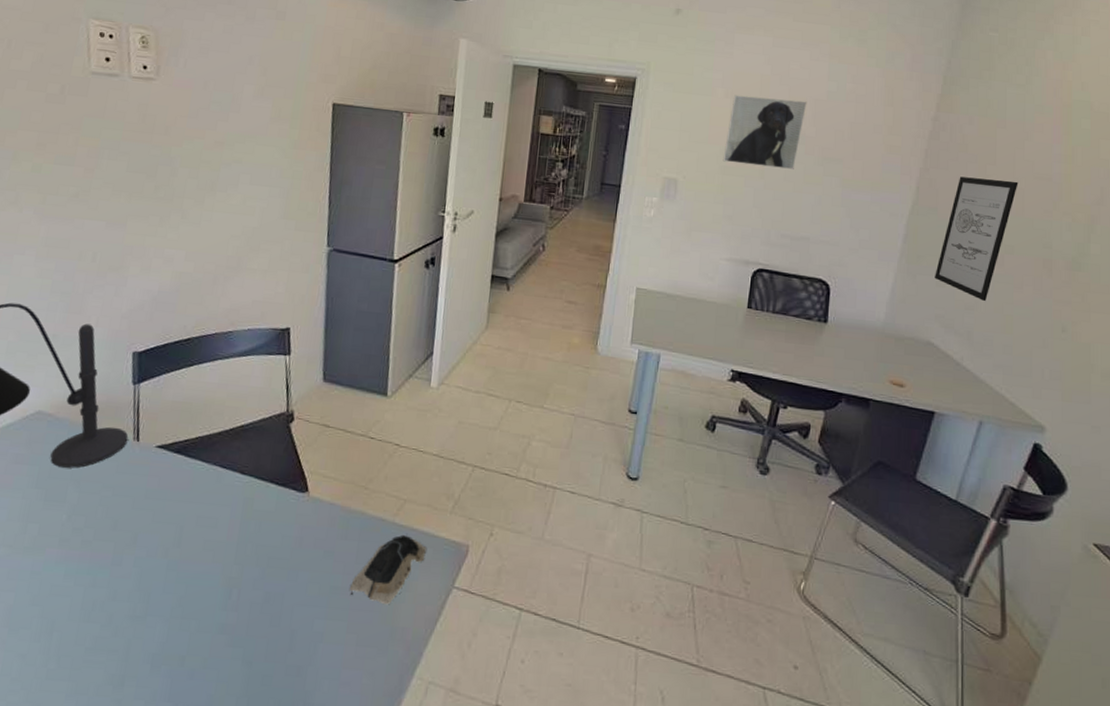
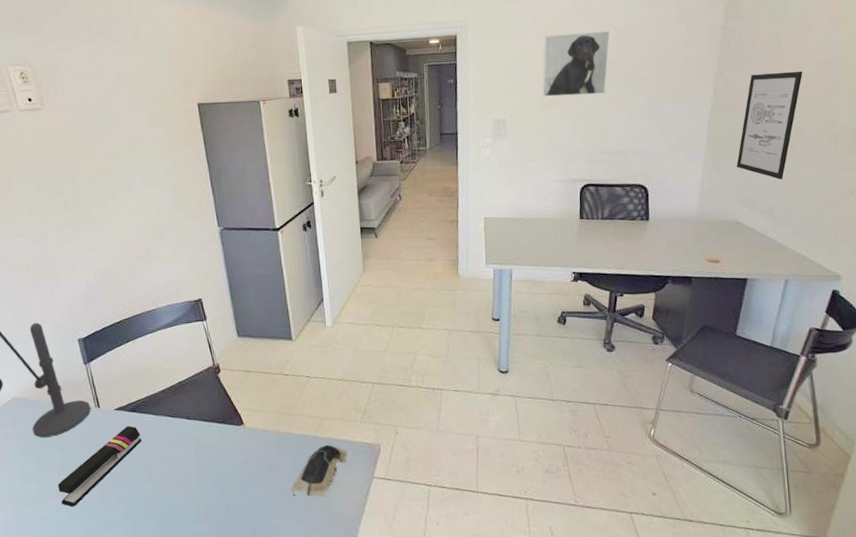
stapler: none [63,470,181,563] -> present [57,426,142,507]

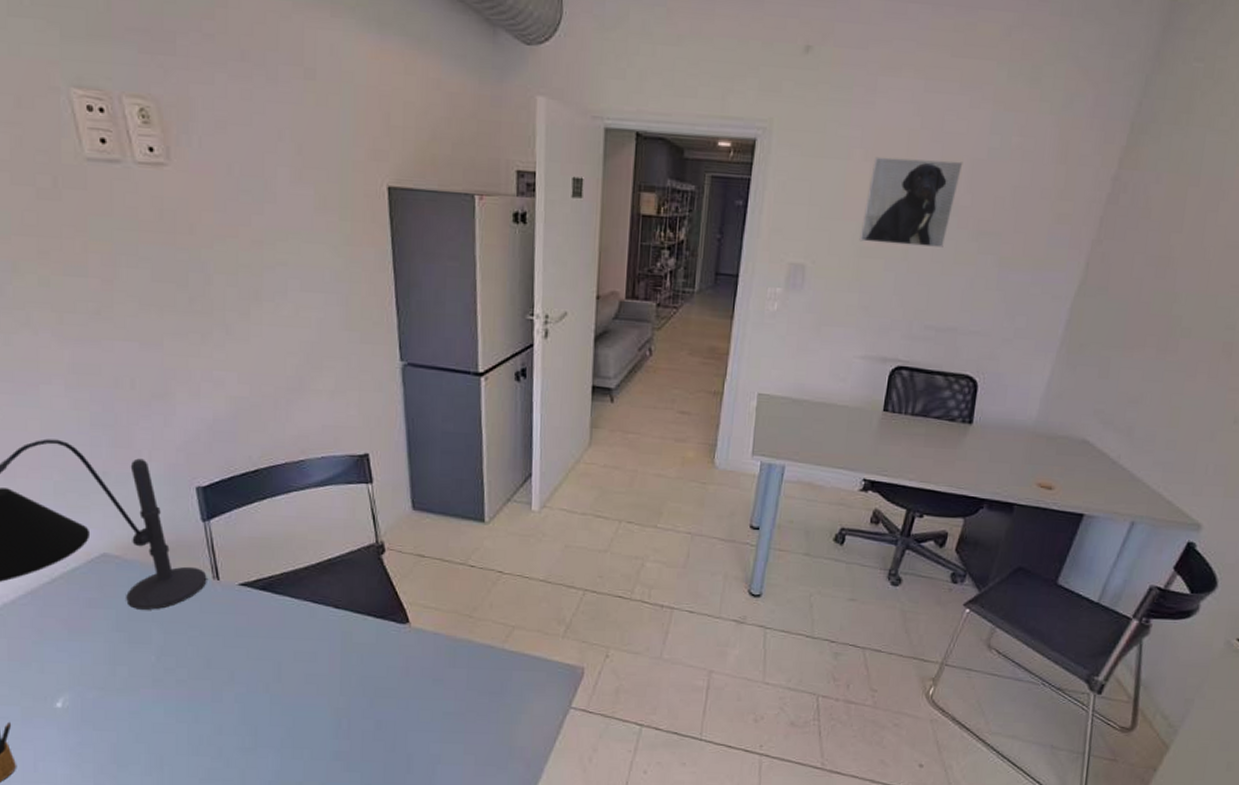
stapler: present [57,426,142,507] -> none [155,607,272,701]
computer mouse: present [291,444,347,499] -> none [462,660,541,727]
wall art: present [737,71,803,180] -> none [1097,248,1206,393]

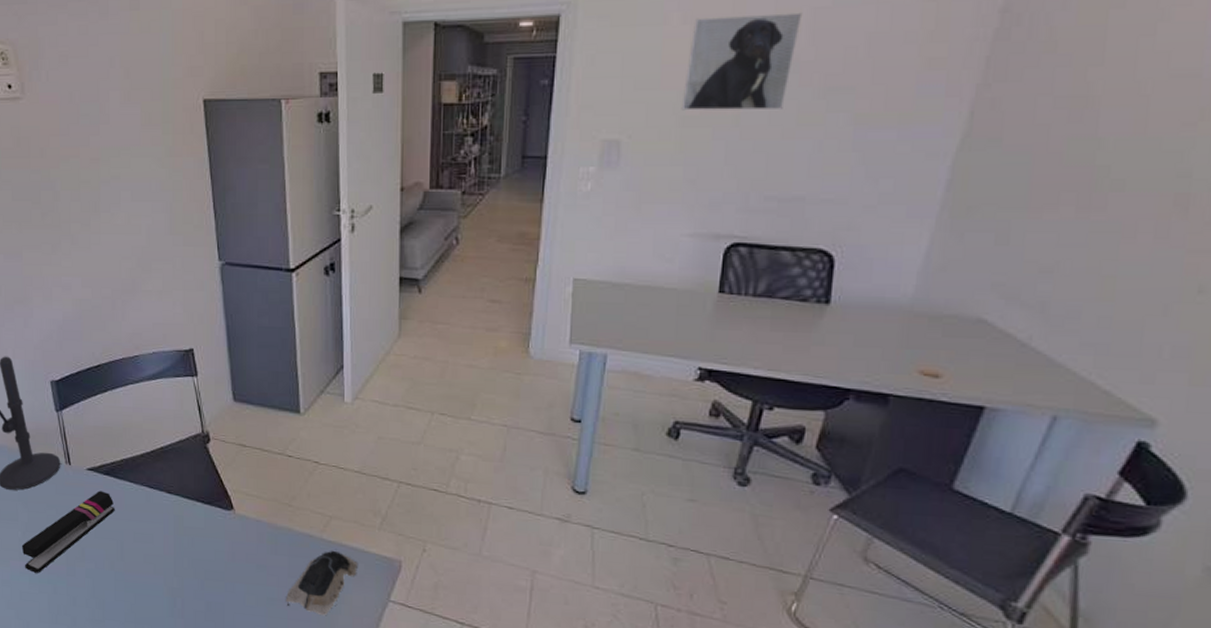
stapler: none [155,607,272,701] -> present [21,490,115,573]
computer mouse: none [462,660,541,727] -> present [285,550,359,616]

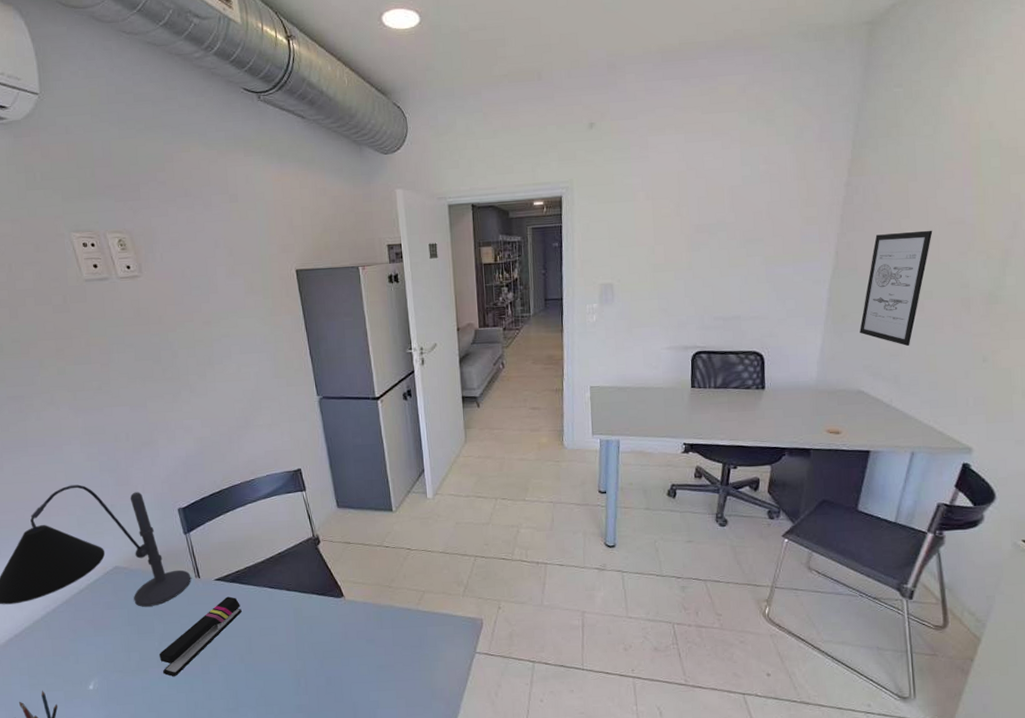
computer mouse: present [285,550,359,616] -> none [392,618,449,674]
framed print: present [681,12,803,111] -> none [652,189,724,260]
wall art: none [993,85,1141,261] -> present [859,230,933,347]

